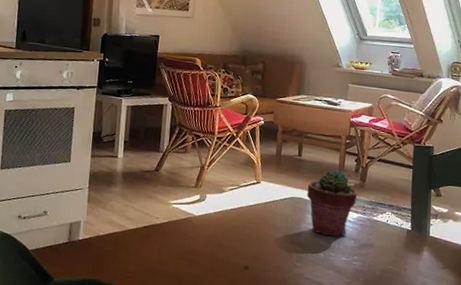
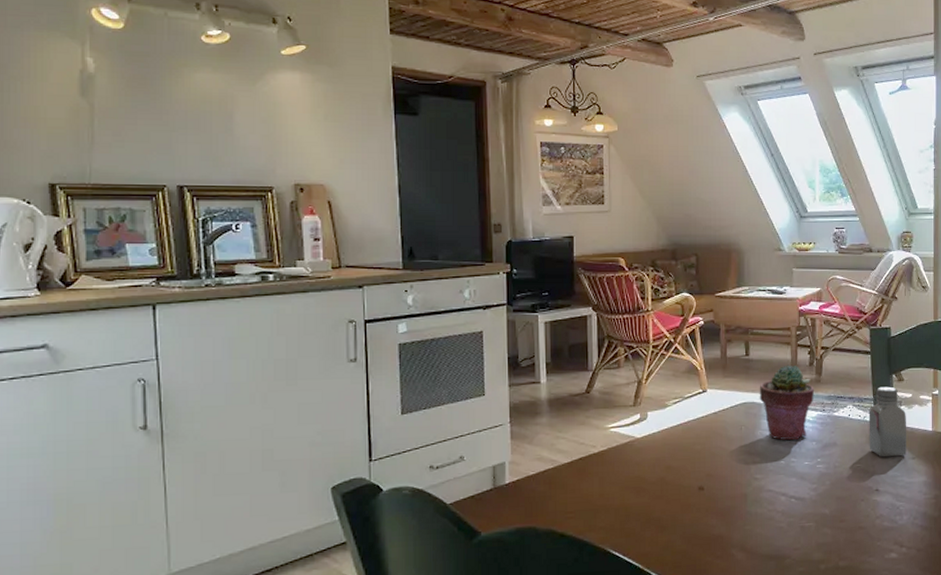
saltshaker: none [403,199,441,265] -> present [868,386,906,457]

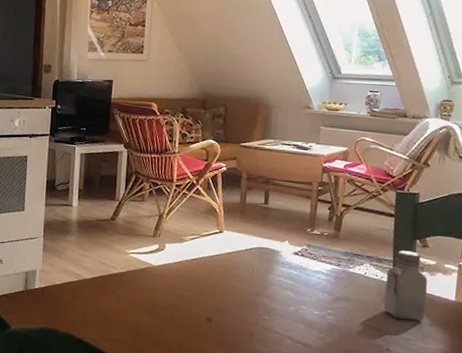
potted succulent: present [759,365,815,441] -> none [274,217,332,290]

